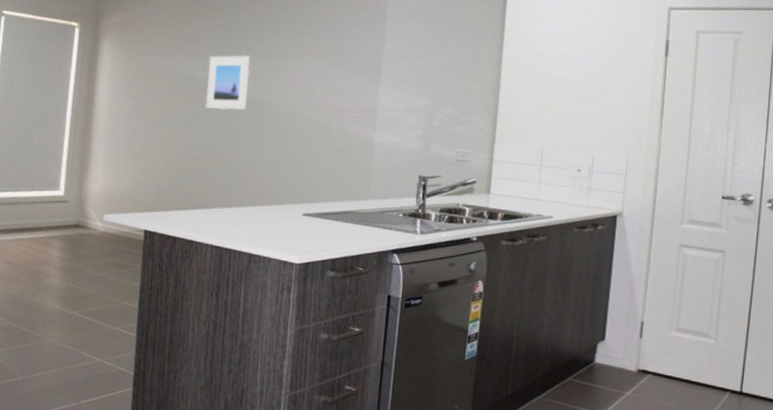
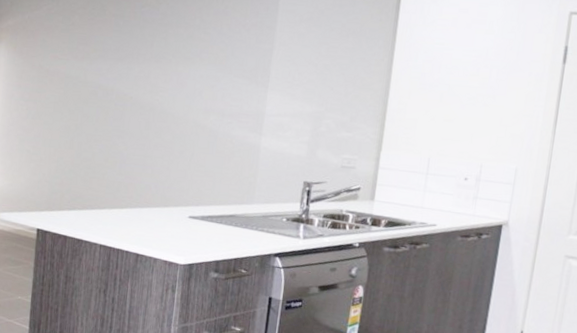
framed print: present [205,55,251,111] -> none [96,59,141,114]

